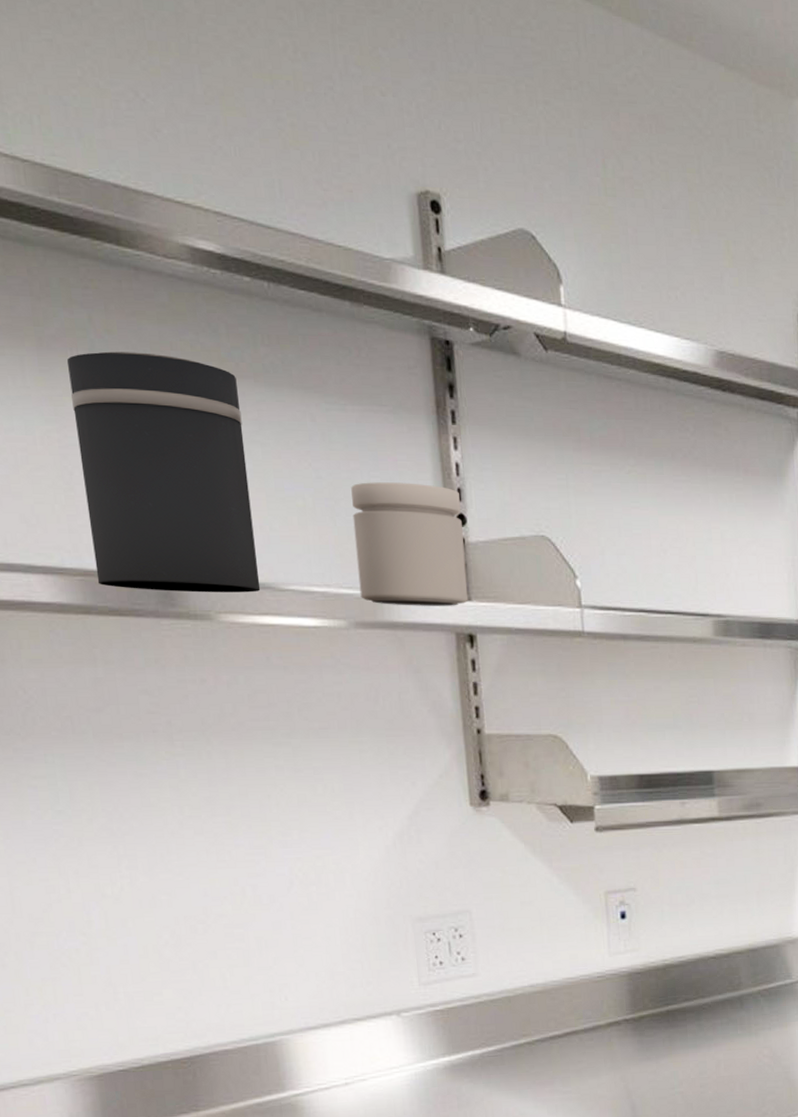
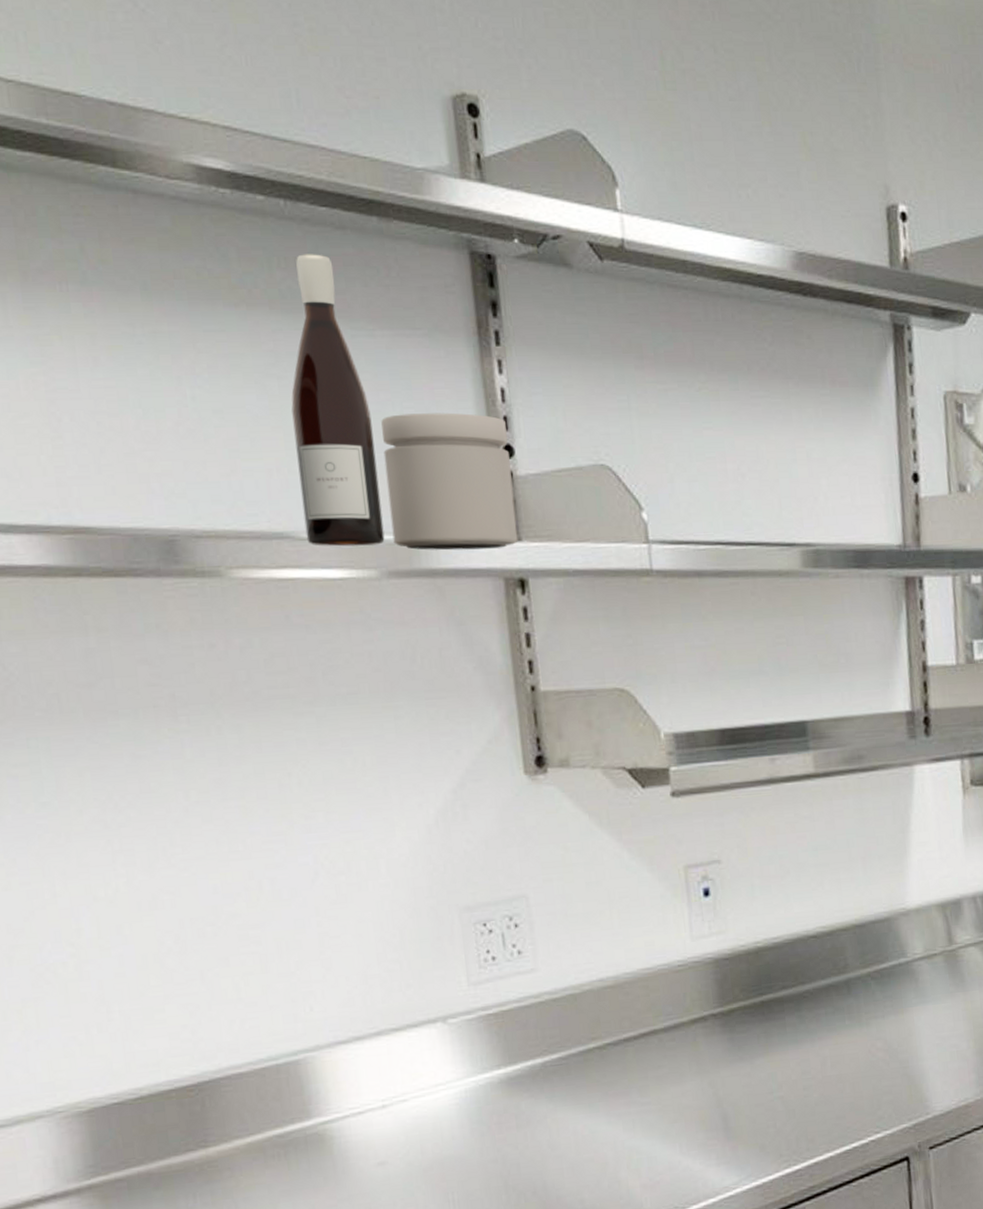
cylinder: present [67,351,261,593] -> none [56,283,278,547]
bottle: none [272,333,353,598] -> present [291,254,385,547]

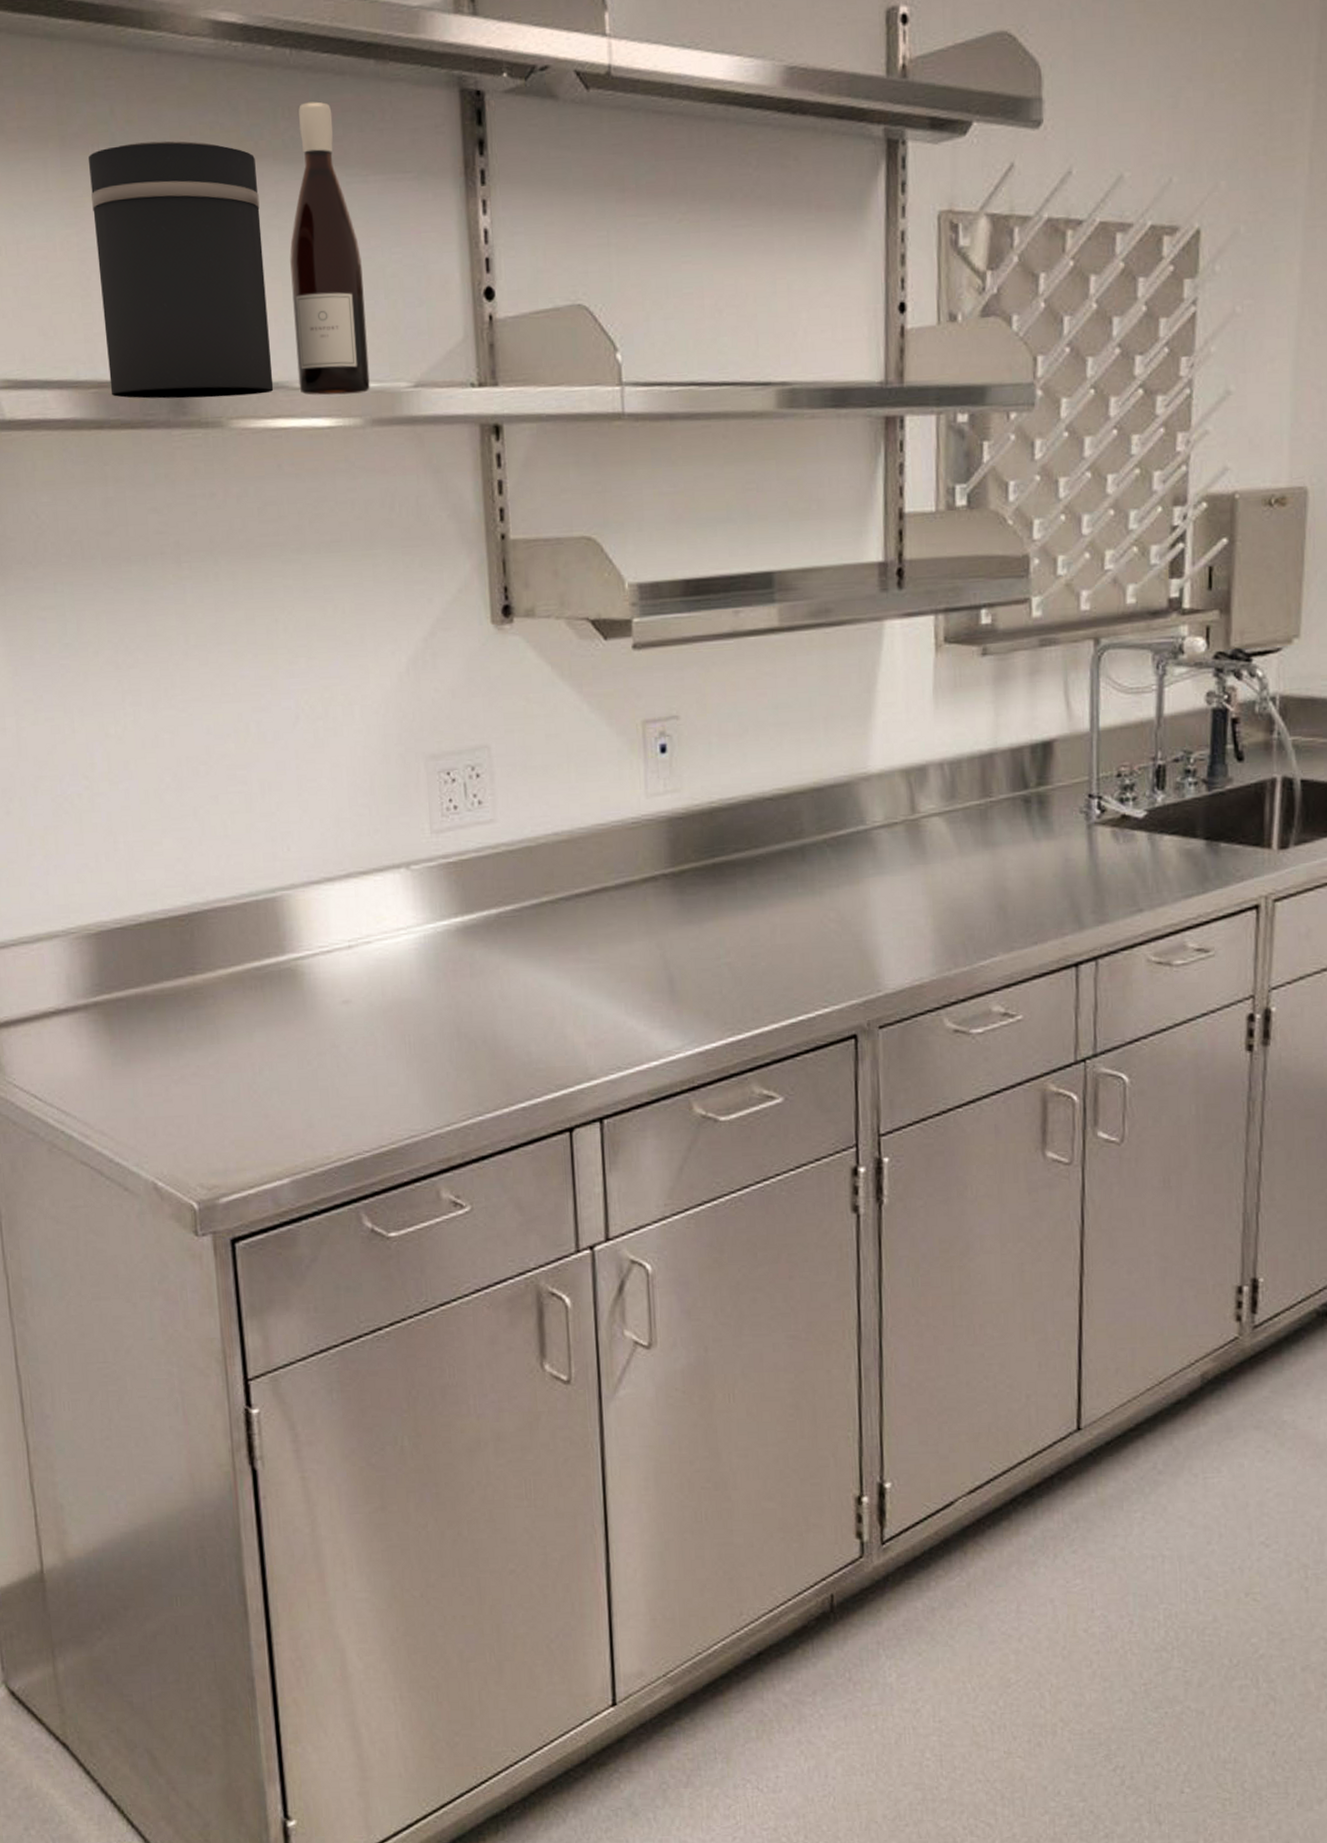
cylinder: none [56,283,278,547] -> present [89,141,274,399]
jar: present [381,412,519,551] -> none [371,256,495,398]

